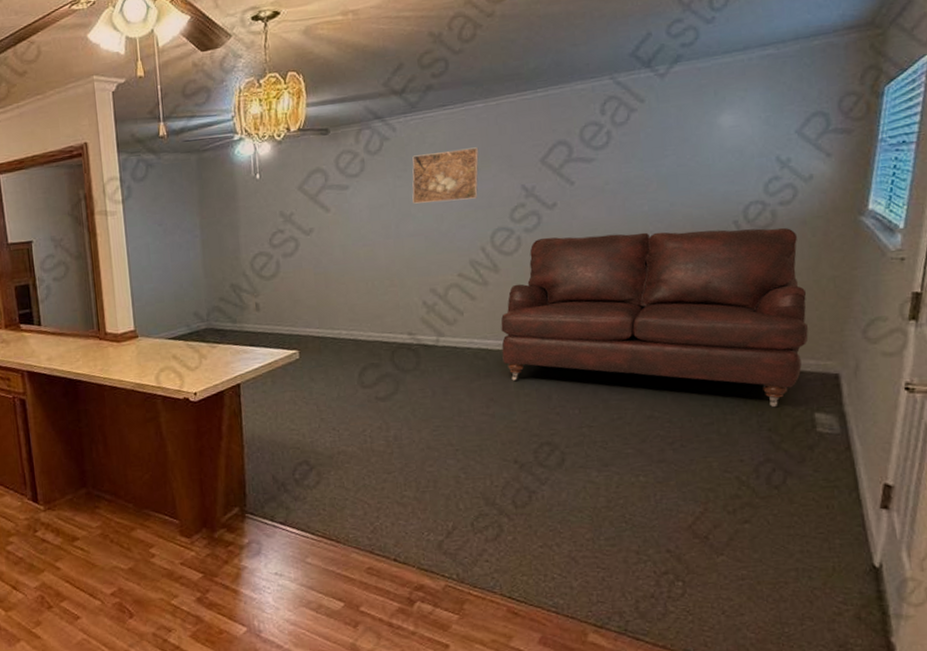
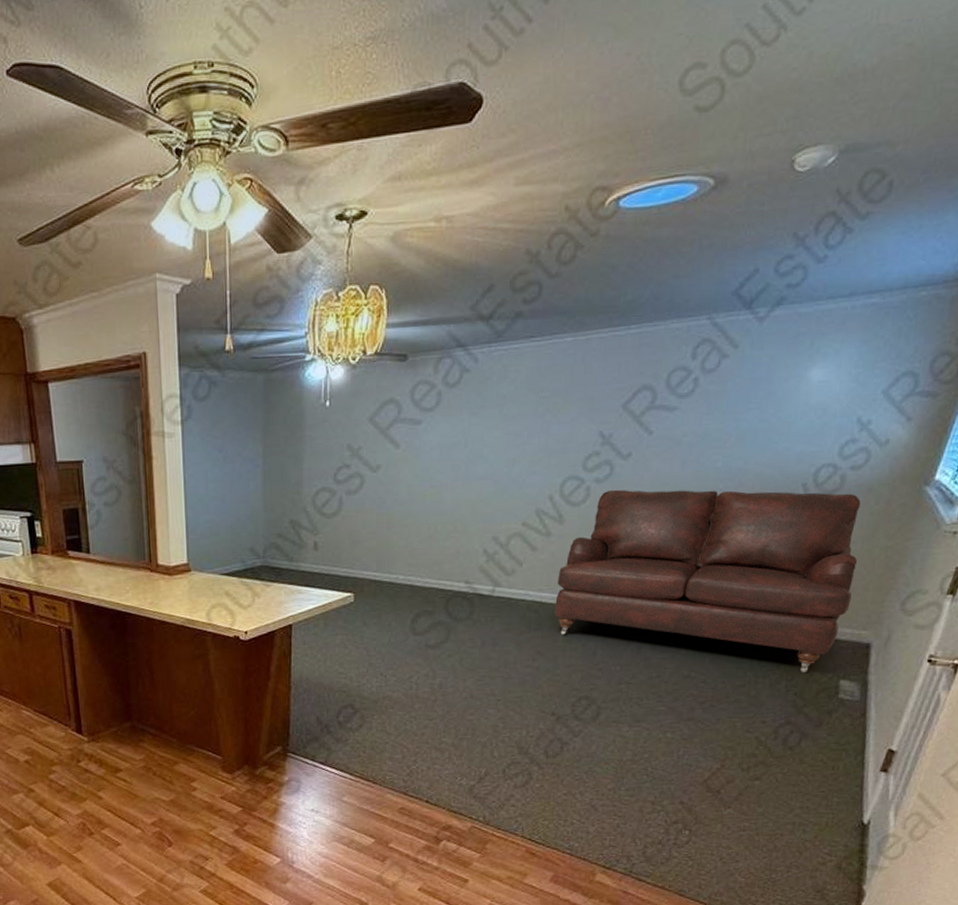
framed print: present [412,147,479,204] -> none [486,386,562,445]

